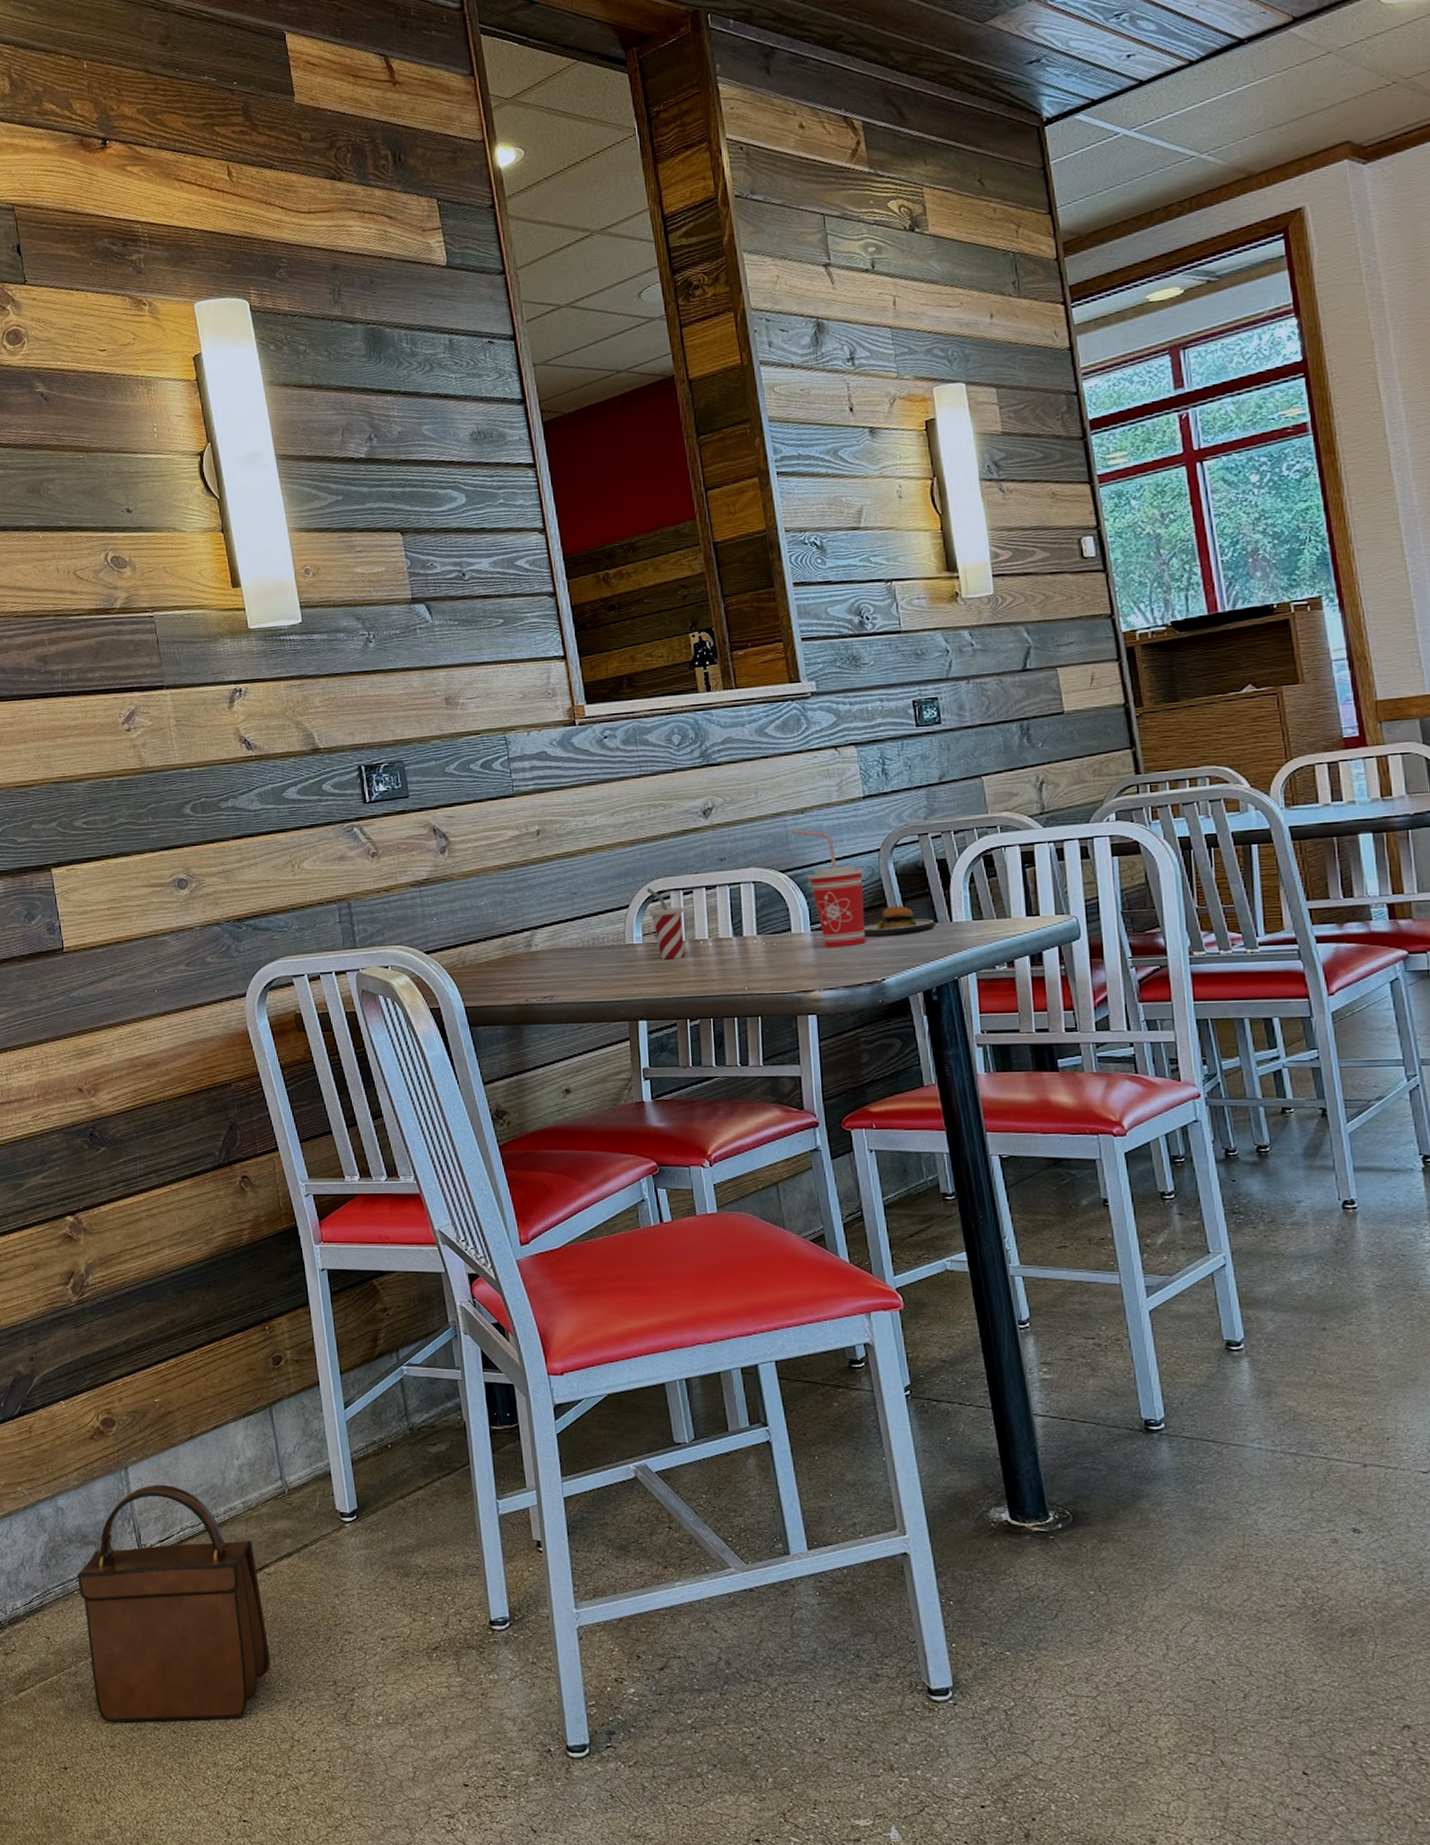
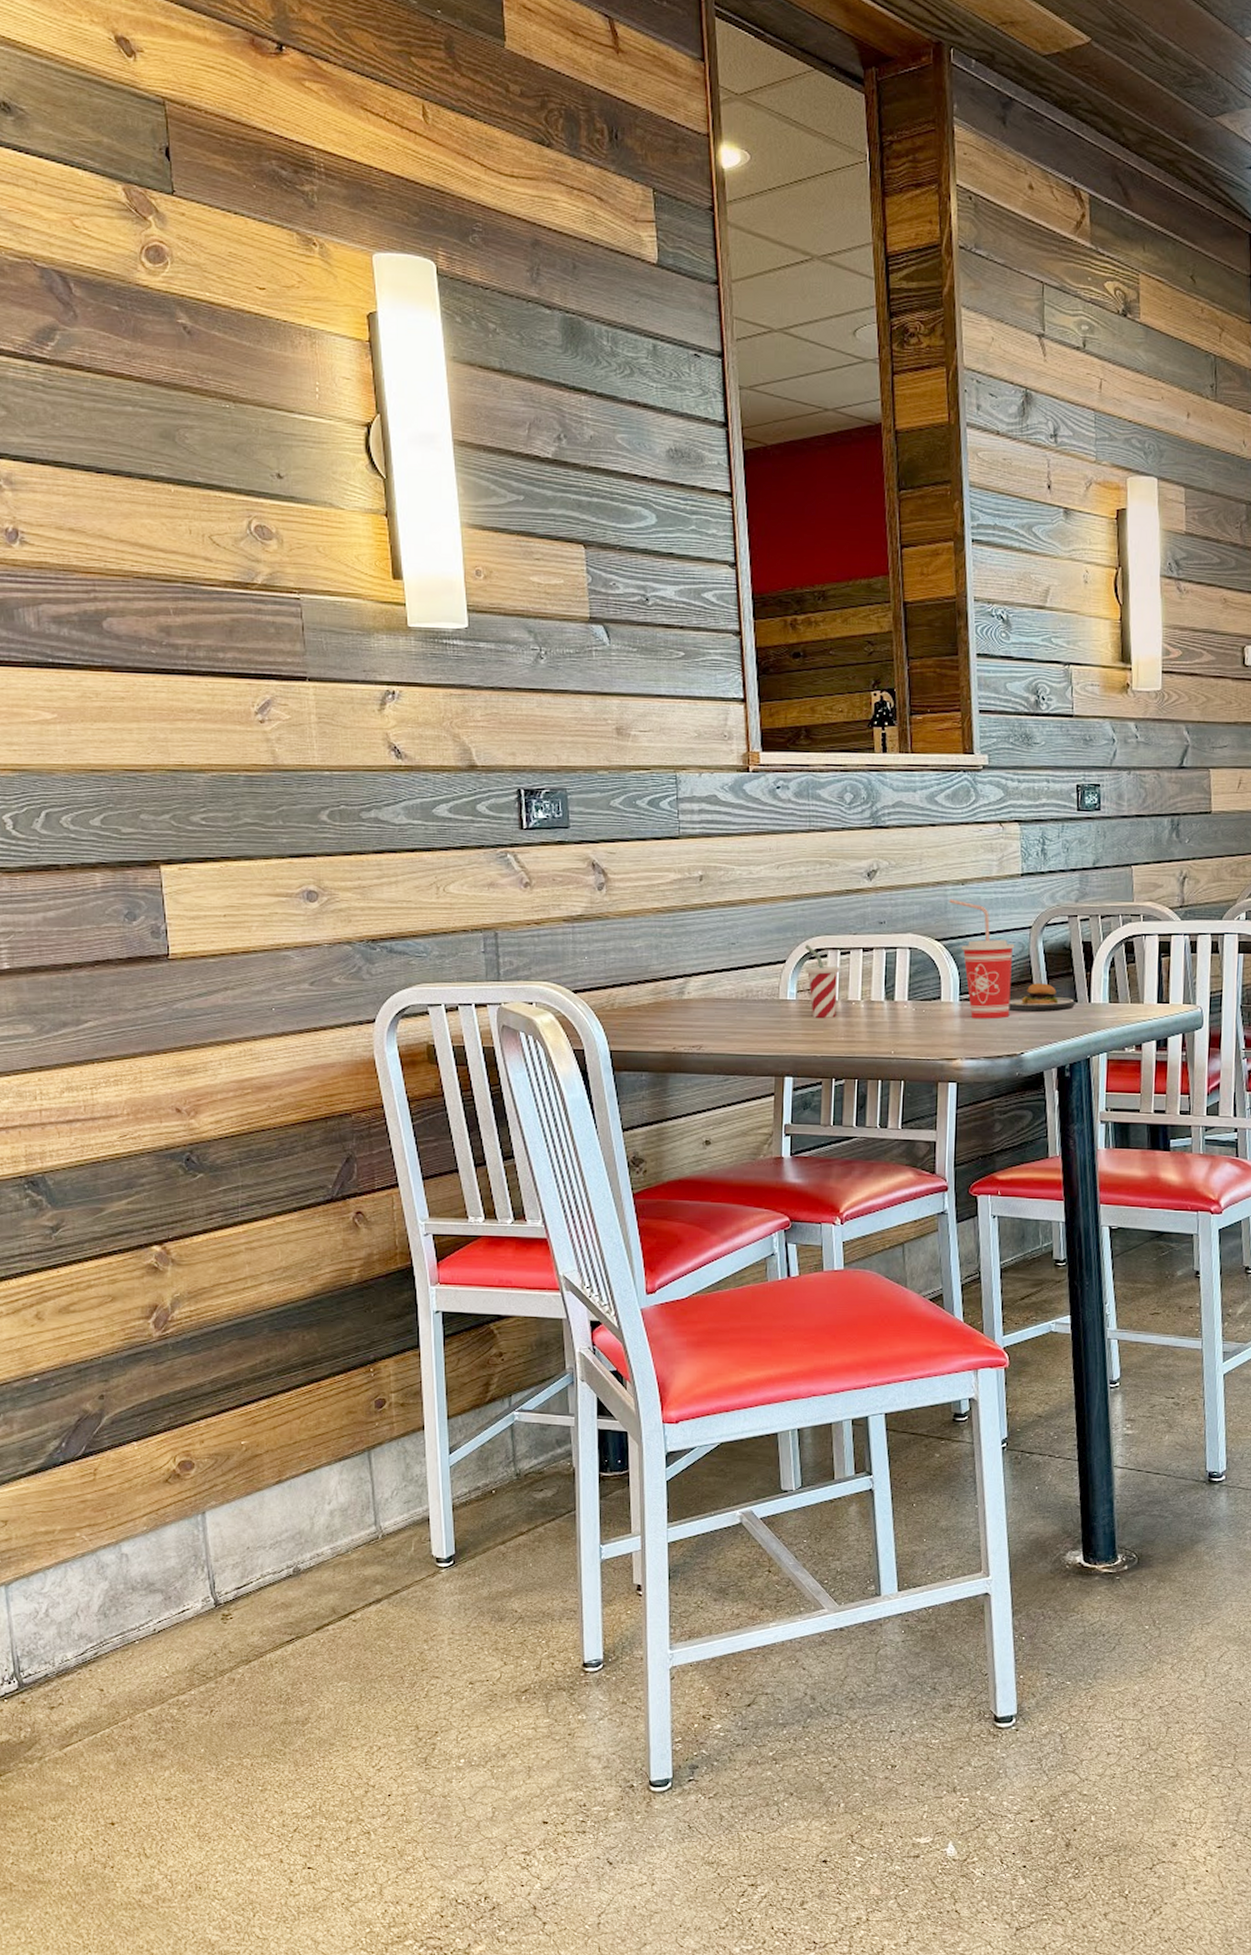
handbag: present [77,1485,271,1723] -> none [139,1530,350,1775]

